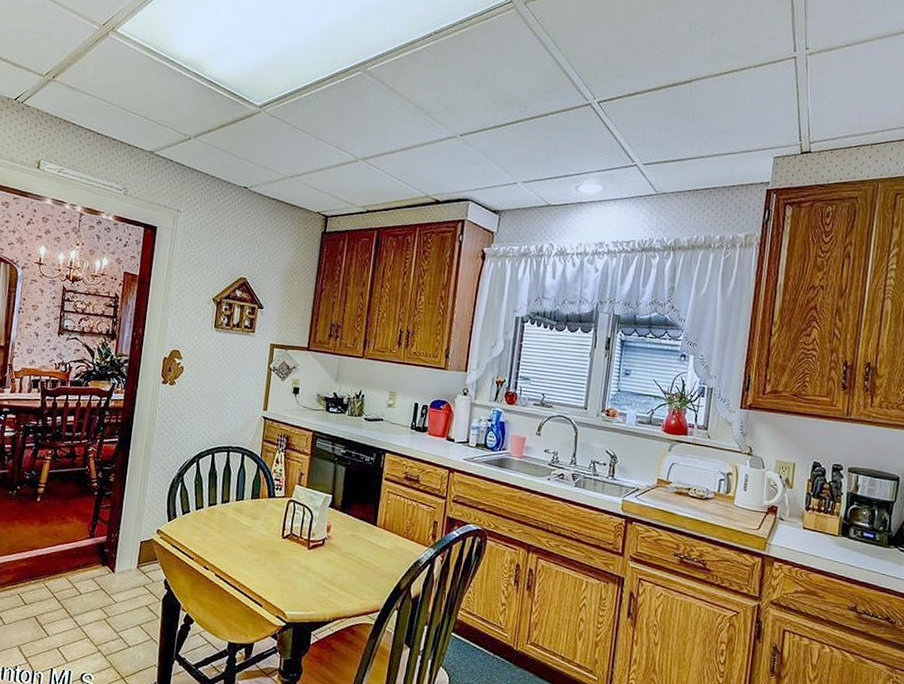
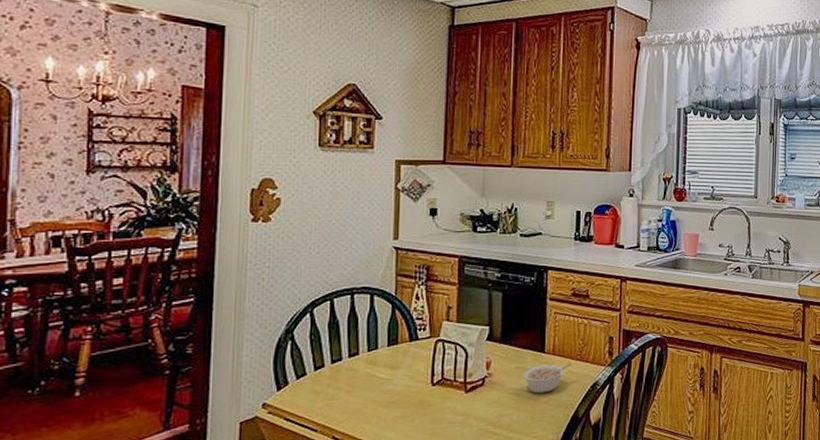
legume: none [356,536,399,562] -> present [523,364,572,394]

